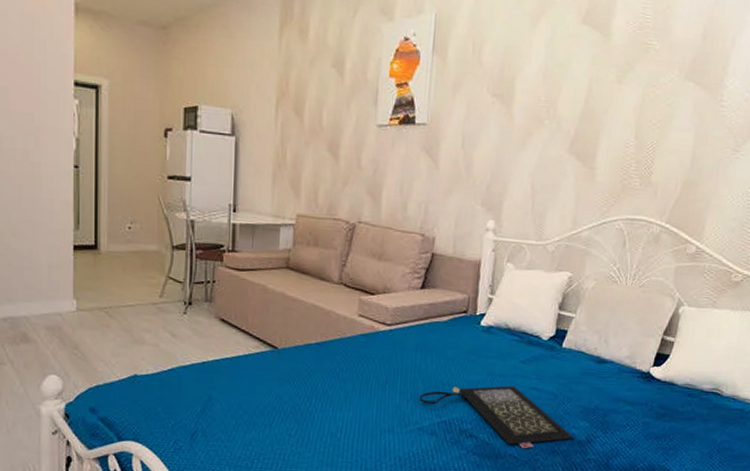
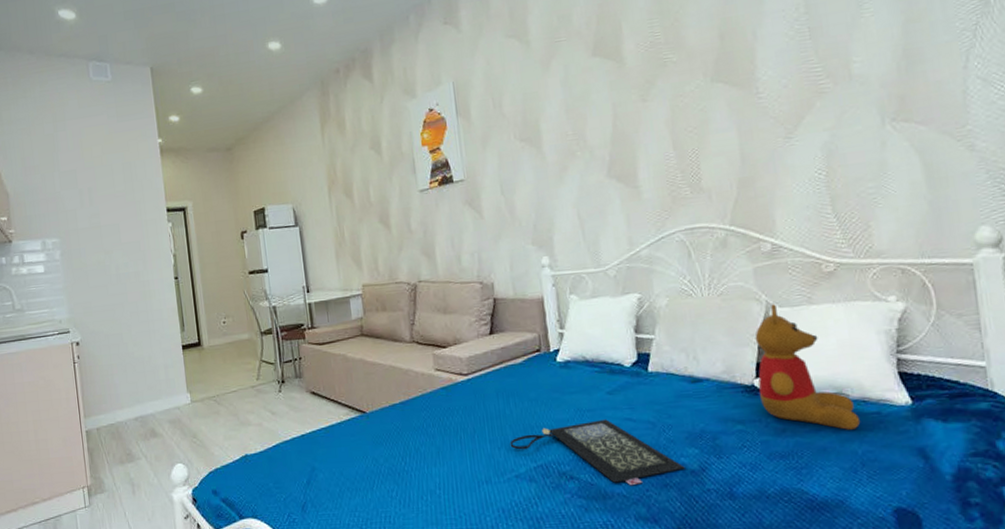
teddy bear: none [651,302,727,421] -> present [755,304,861,430]

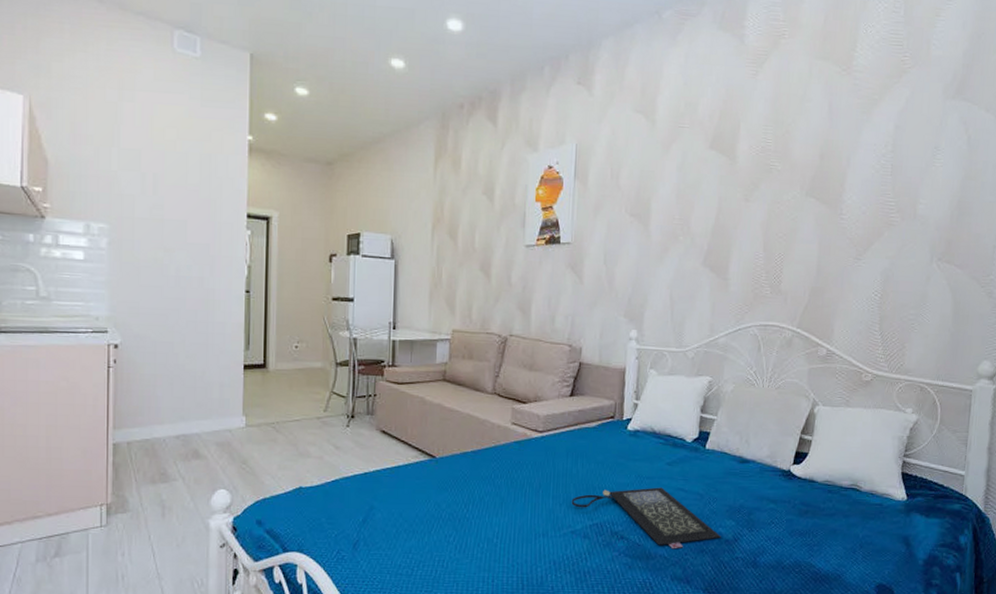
teddy bear: present [755,304,861,430] -> none [792,402,866,517]

